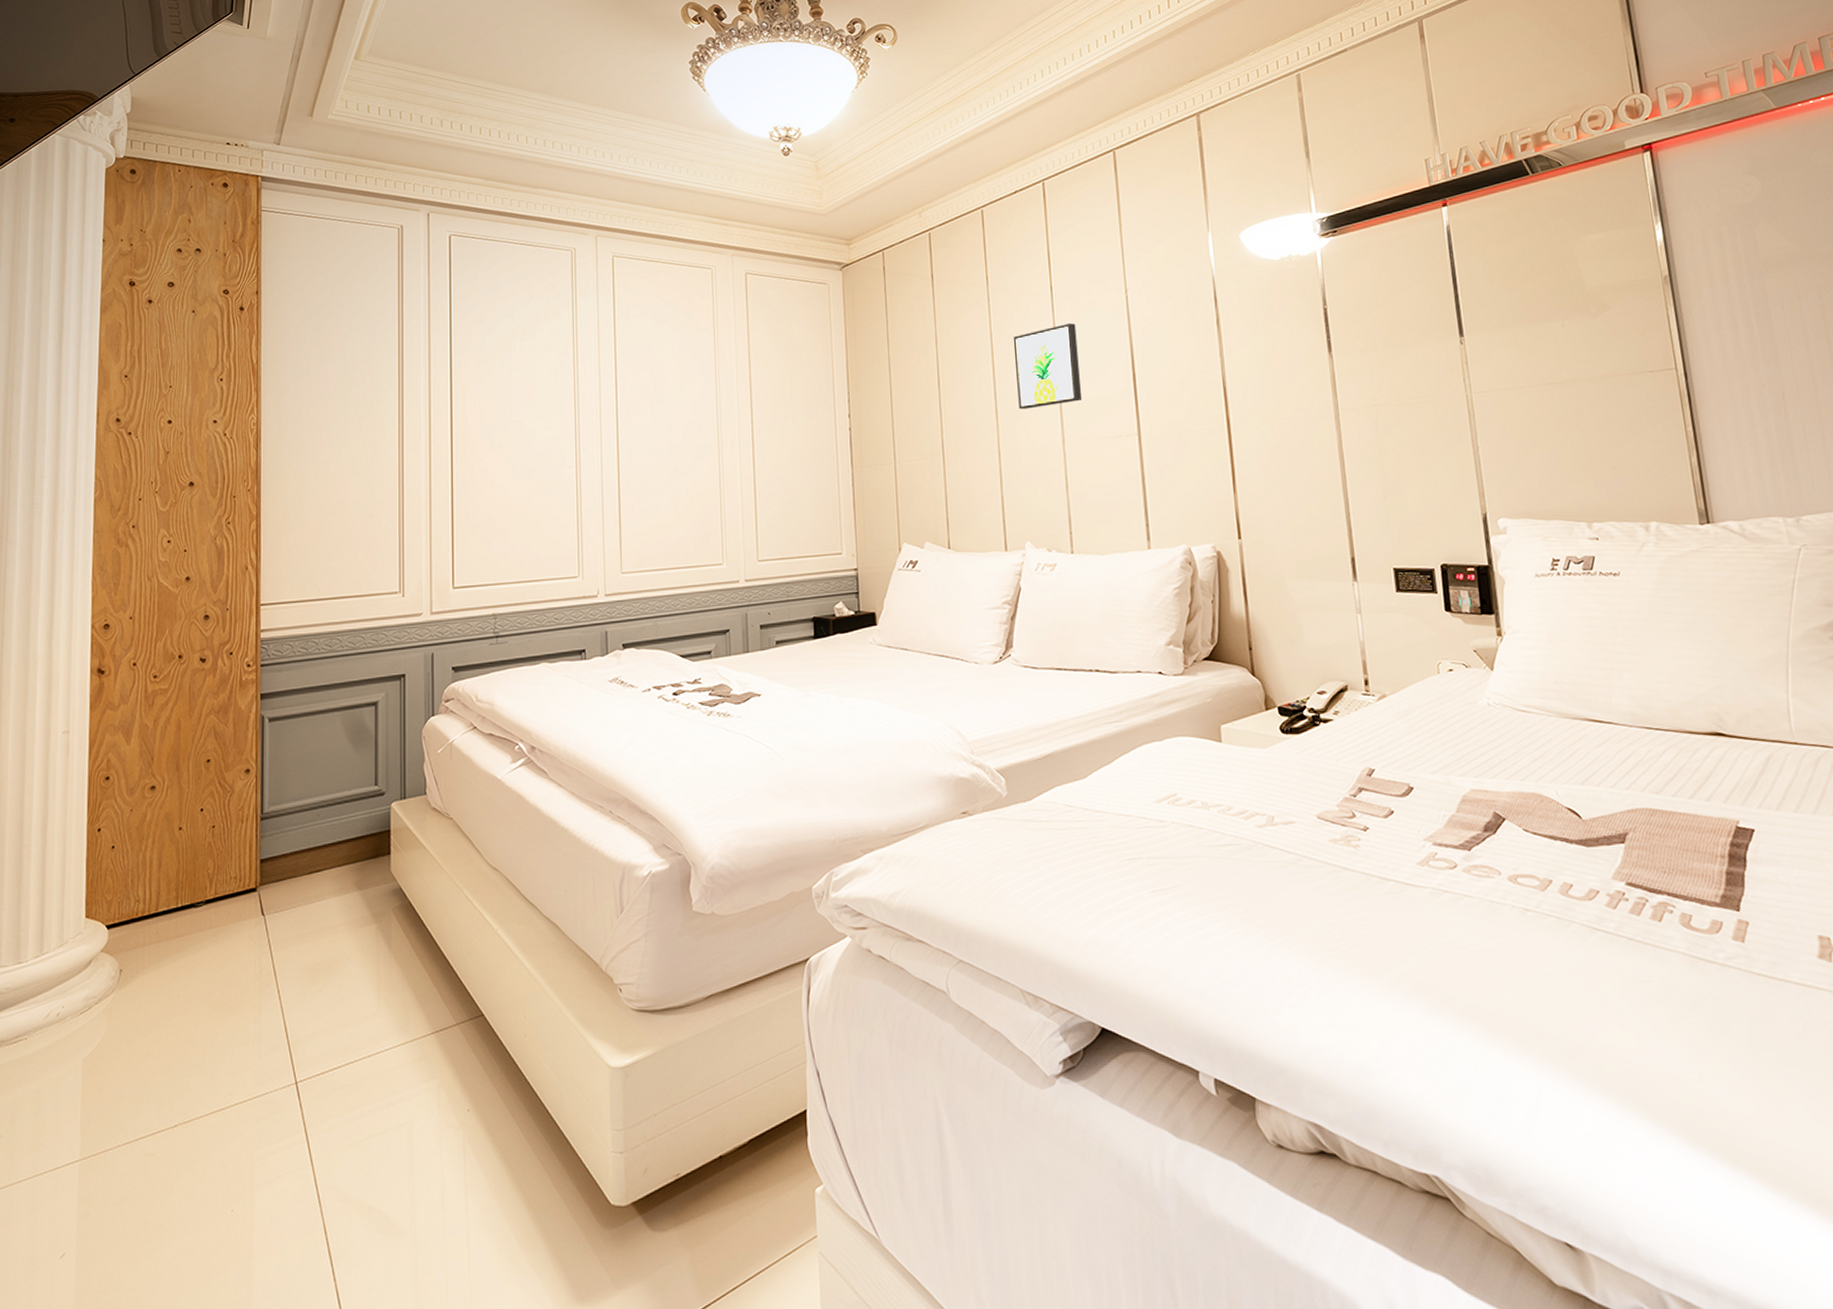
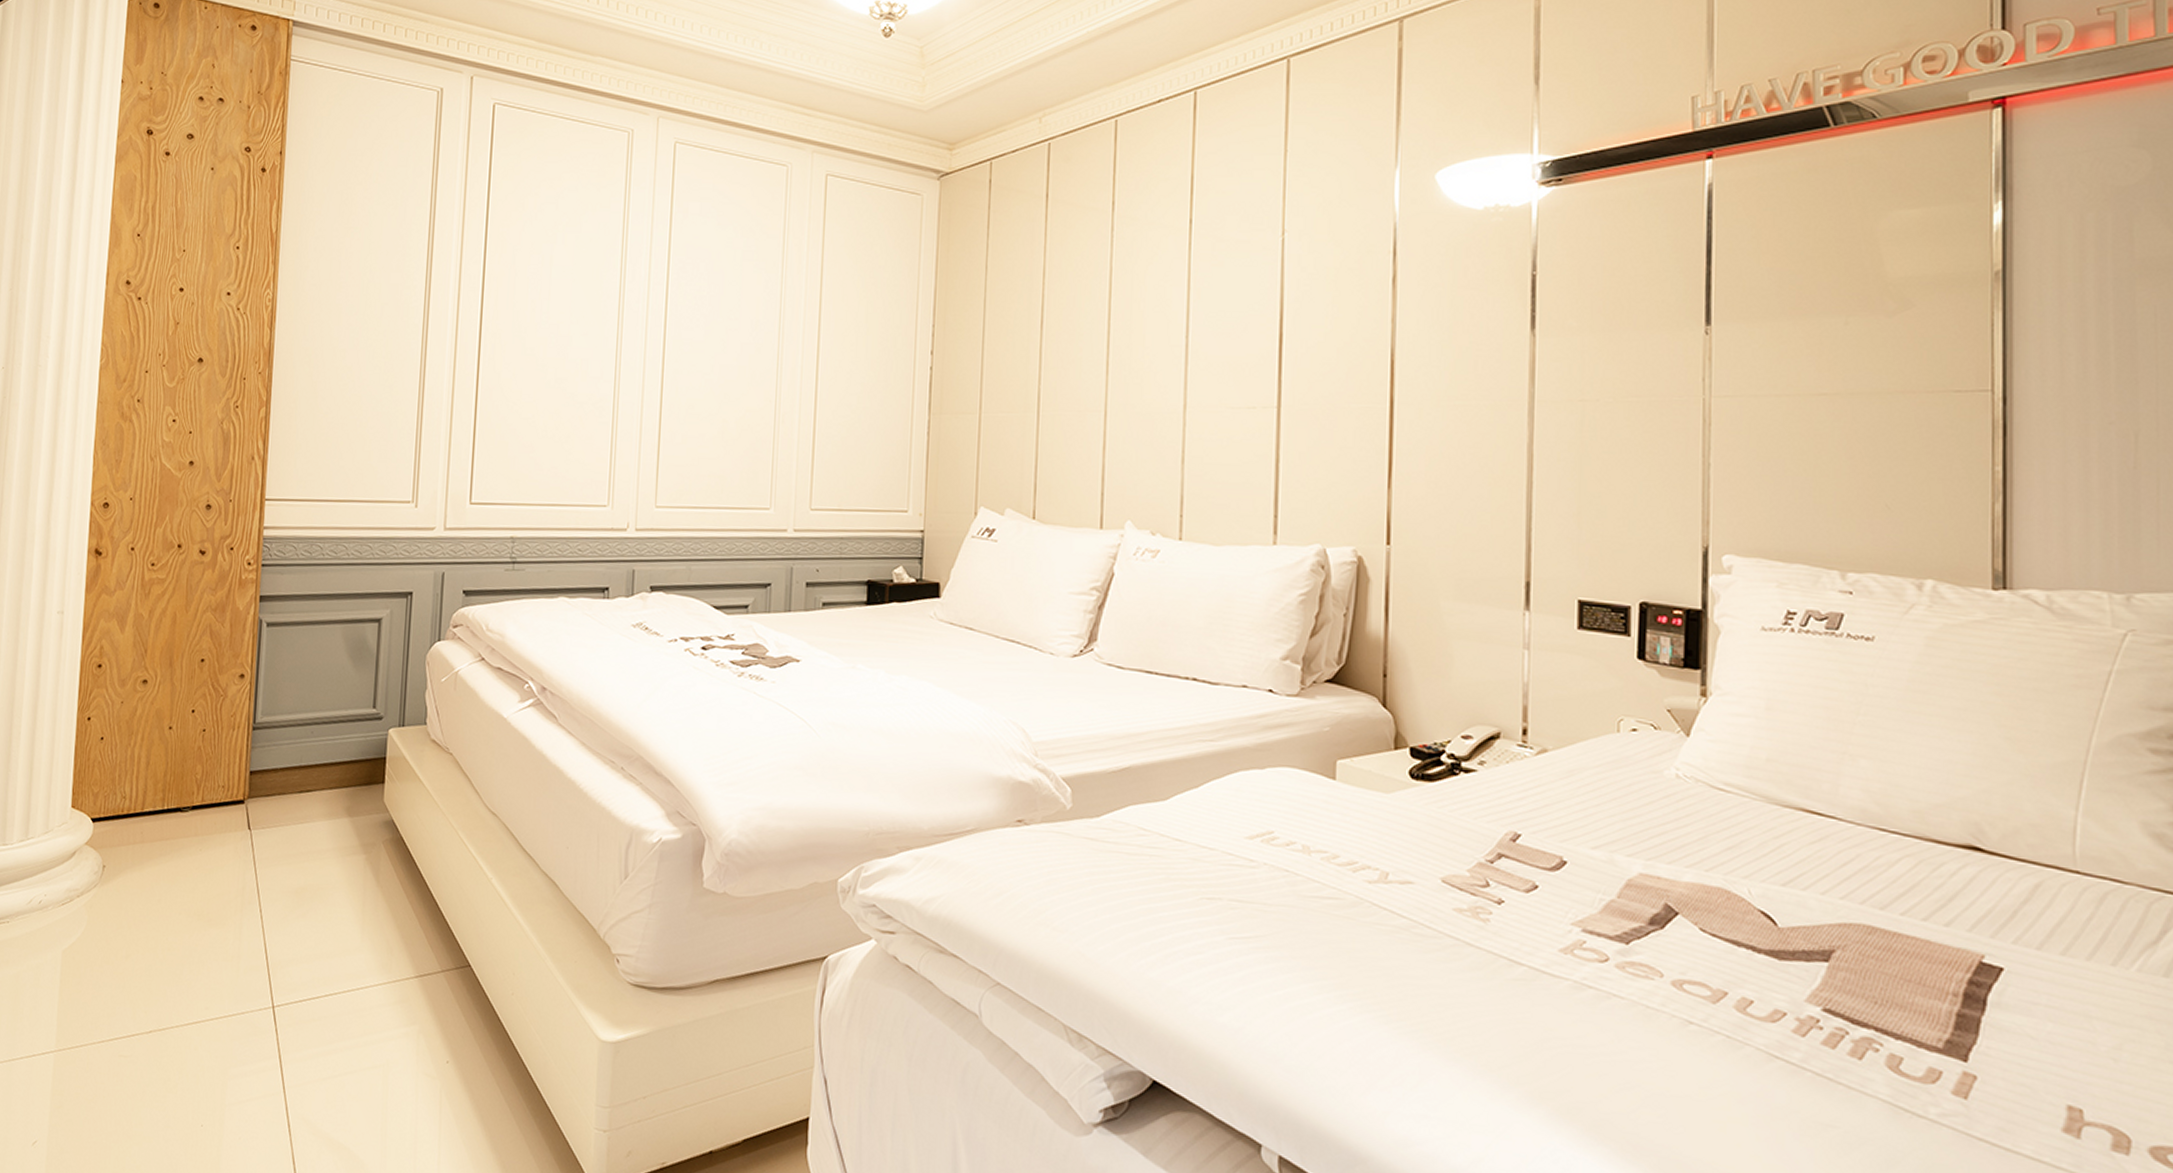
wall art: present [1013,323,1083,410] -> none [1135,266,1216,365]

